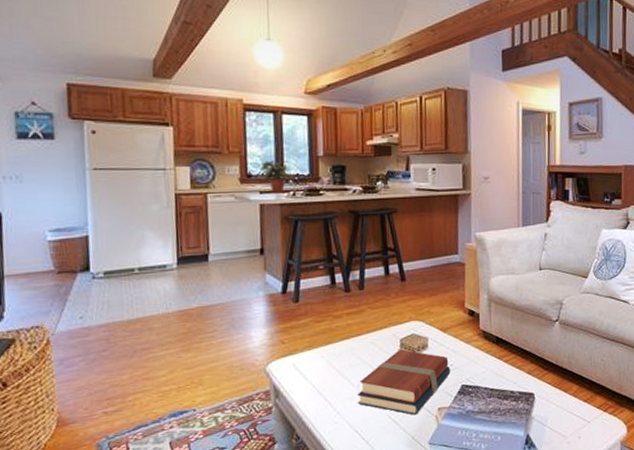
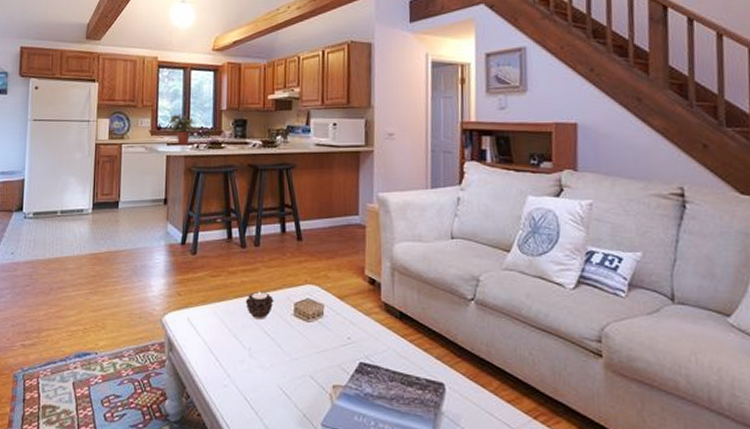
candle: none [352,331,380,358] -> present [245,291,274,320]
books: present [357,349,451,415] -> none [247,314,348,390]

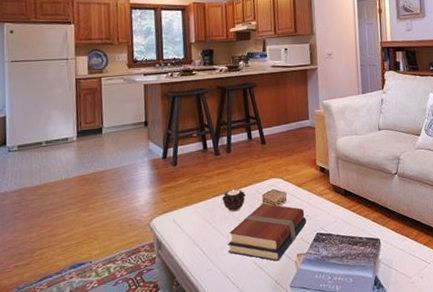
potted plant: present [168,114,199,146] -> none [144,48,172,75]
books: none [247,314,348,390] -> present [227,203,307,261]

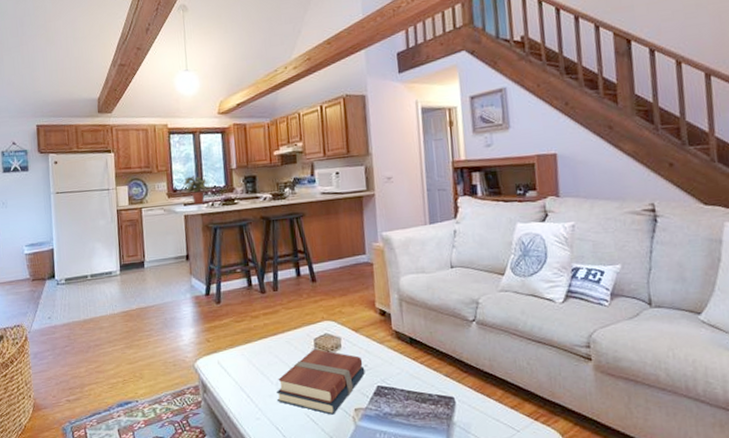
potted plant: none [144,48,172,75] -> present [183,175,212,205]
candle: present [222,189,246,212] -> none [269,331,295,357]

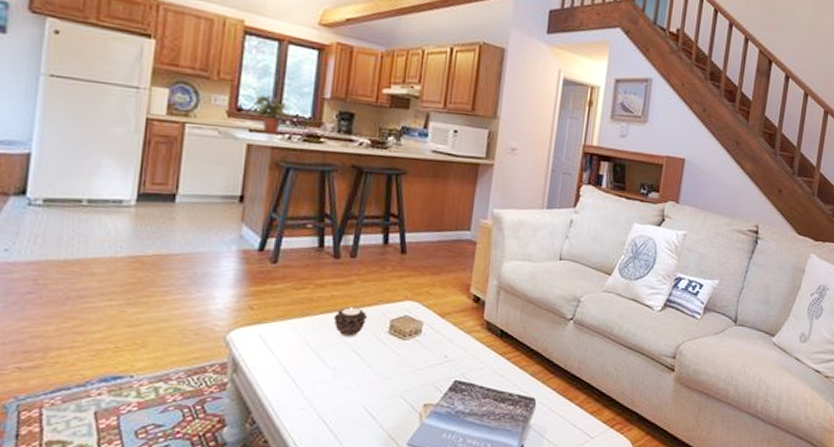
candle: none [269,331,295,357] -> present [333,306,368,337]
books: present [276,349,365,415] -> none [329,332,444,410]

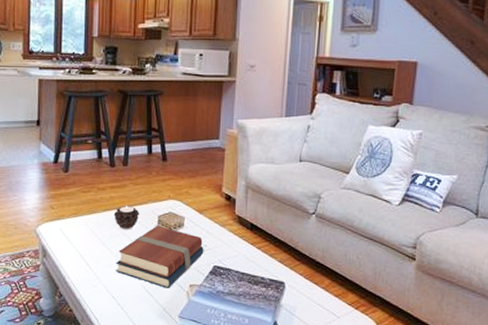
potted plant: present [251,95,293,135] -> none [40,39,71,70]
books: none [329,332,444,410] -> present [115,226,204,288]

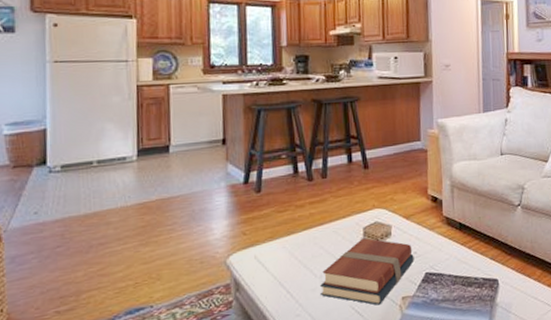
candle: present [113,205,140,230] -> none [314,220,343,248]

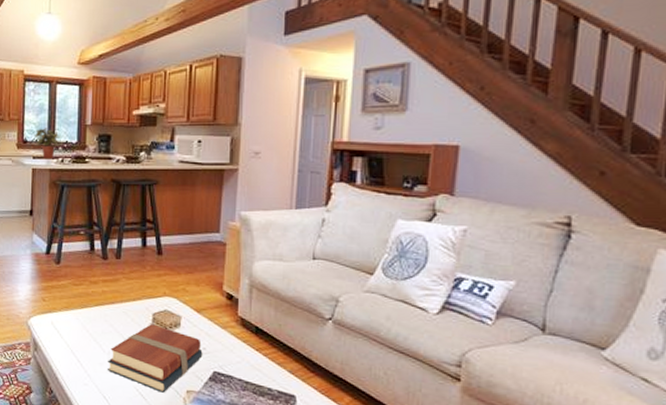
potted plant: none [223,51,258,84] -> present [34,128,64,159]

